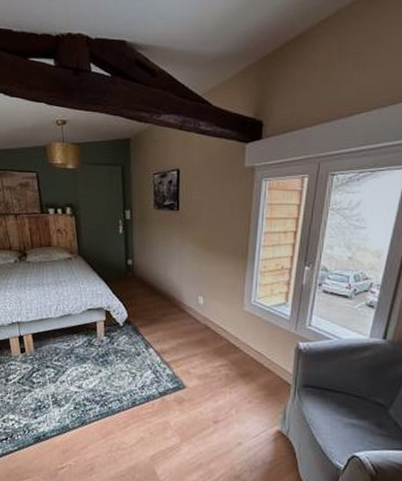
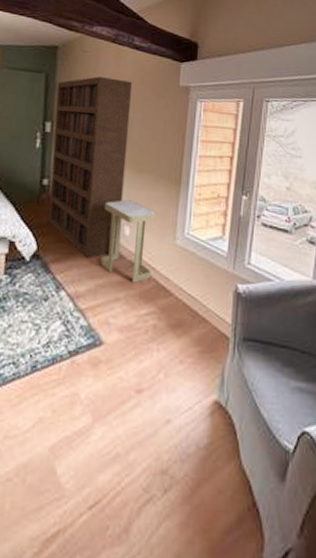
bookcase: none [132,164,200,323] -> present [48,76,132,258]
side table: none [179,274,226,342] -> present [100,200,156,283]

